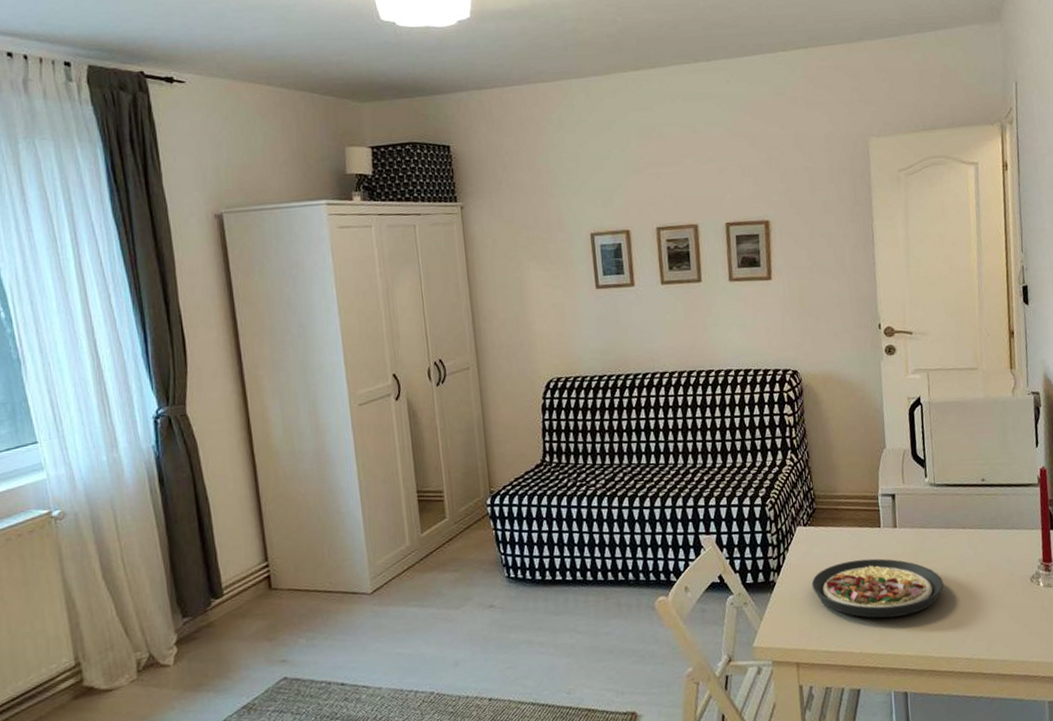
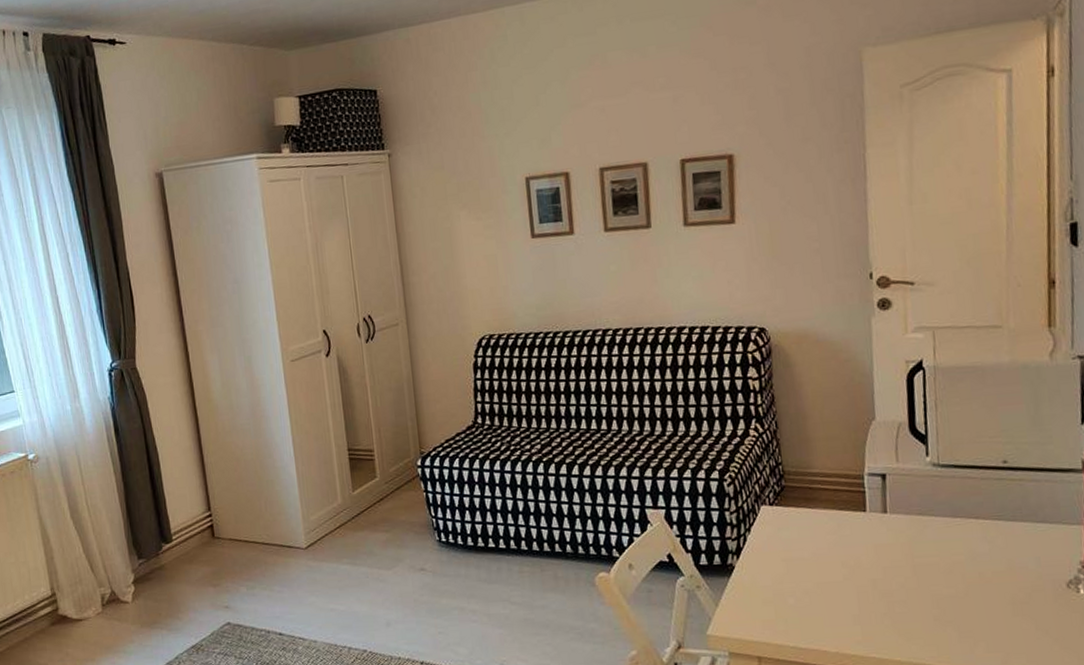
plate: present [811,558,944,619] -> none [777,547,947,616]

